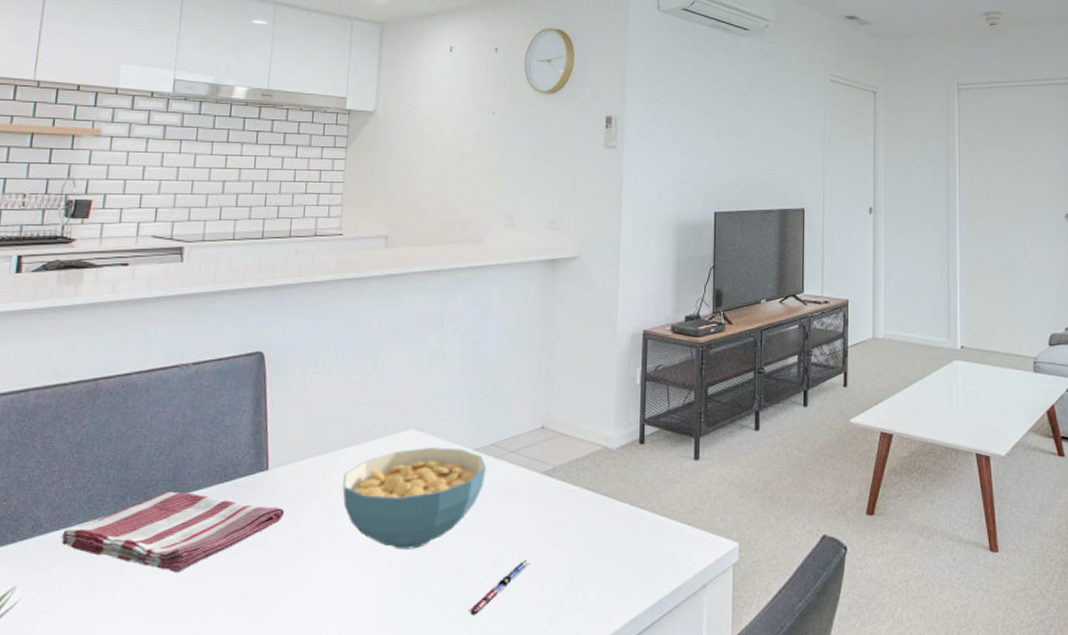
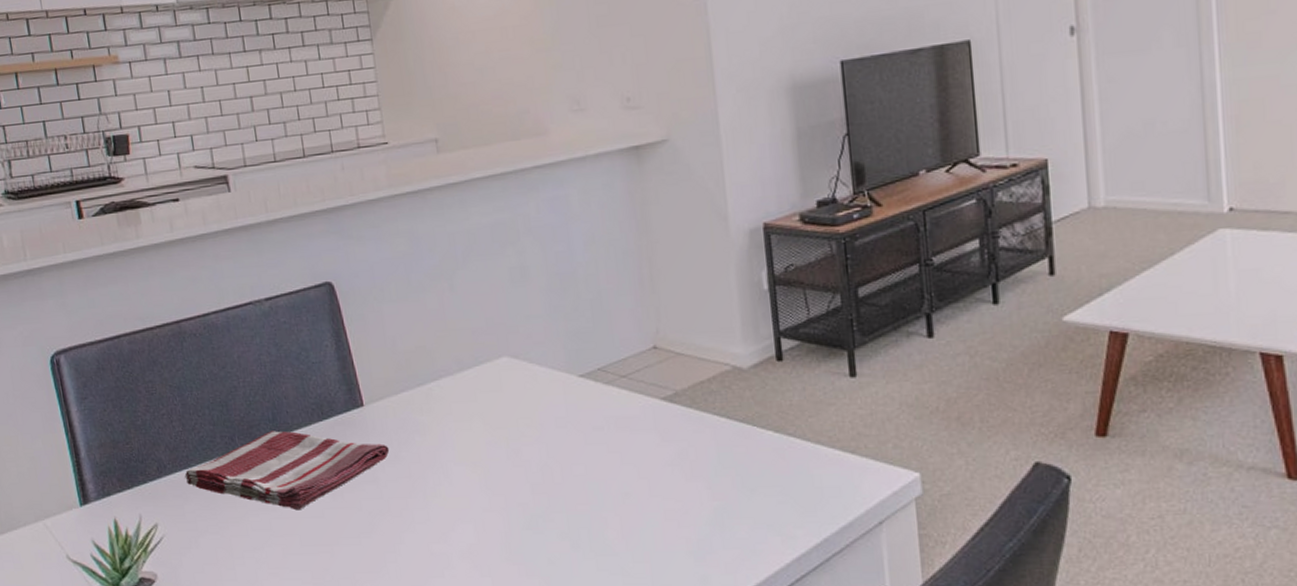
cereal bowl: present [342,447,486,549] -> none [441,375,597,485]
pen: present [468,559,530,615] -> none [602,494,664,554]

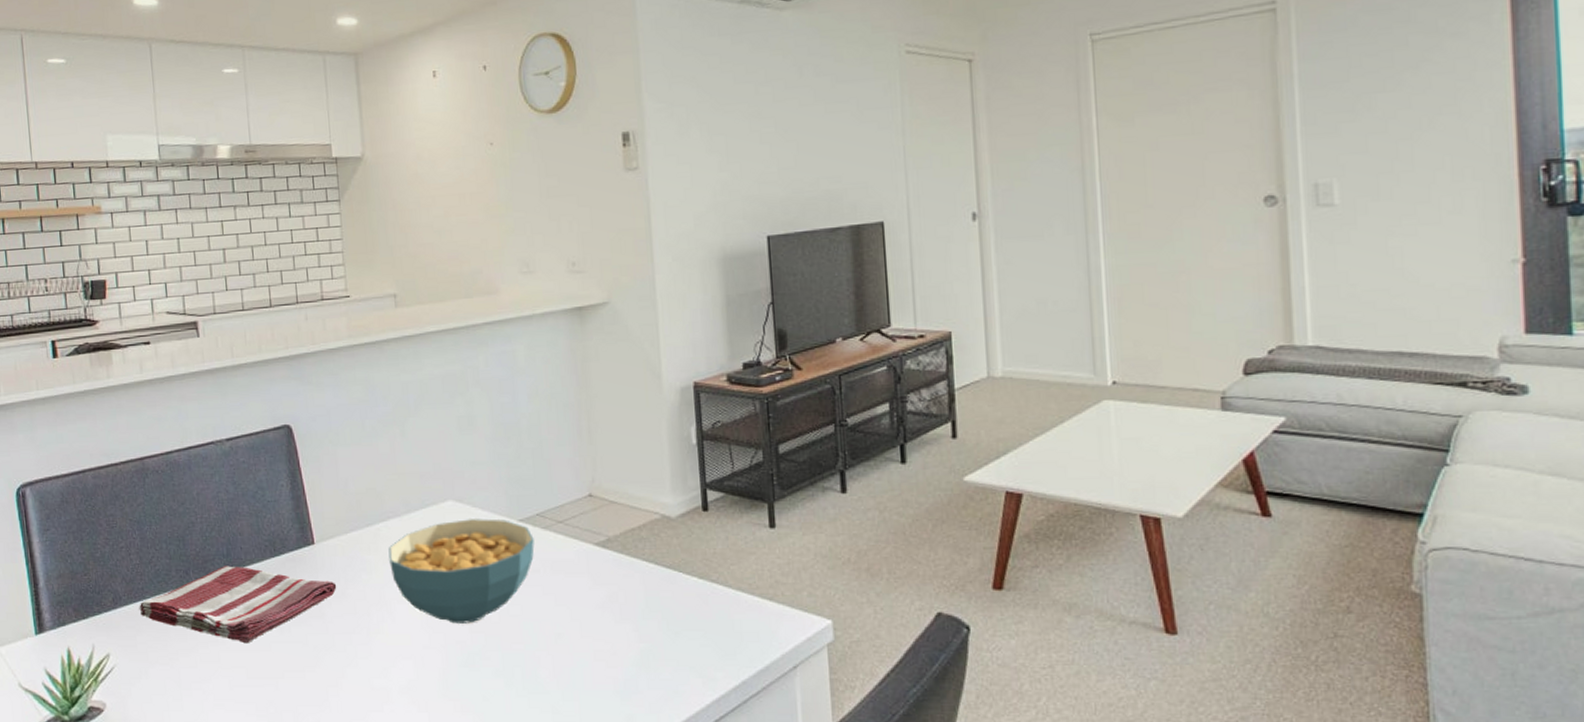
cereal bowl: none [441,375,597,485] -> present [388,519,535,624]

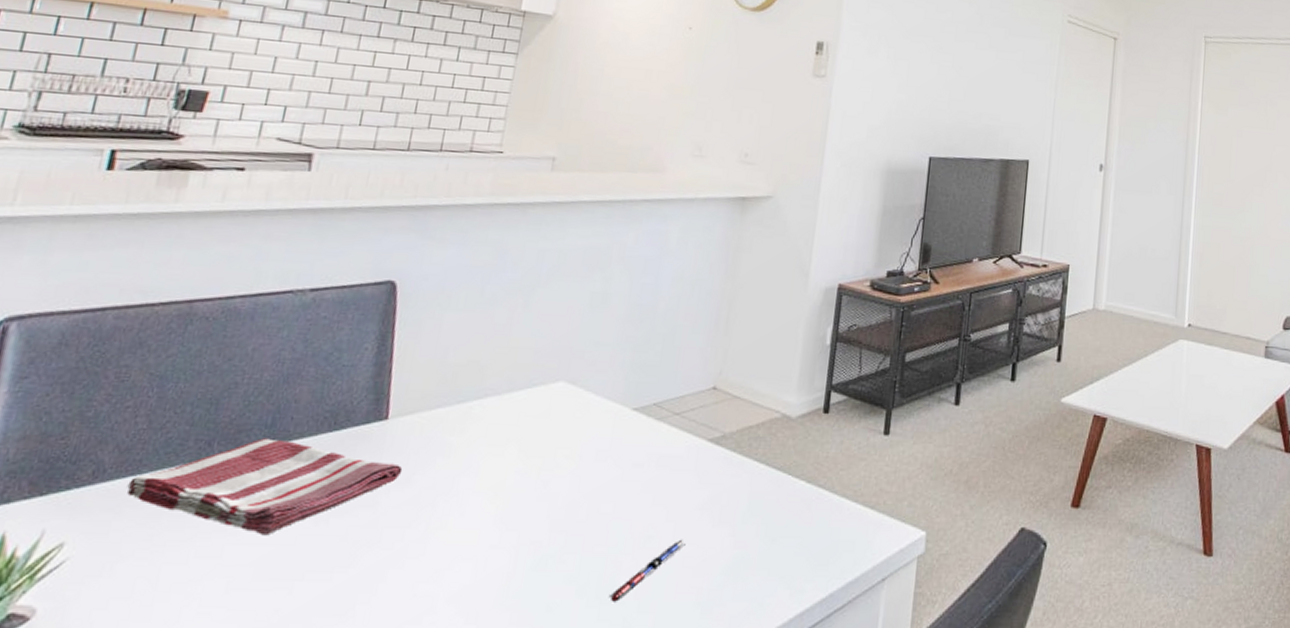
cereal bowl: present [388,519,535,624] -> none [473,403,645,521]
pen: none [534,635,594,692] -> present [608,539,686,602]

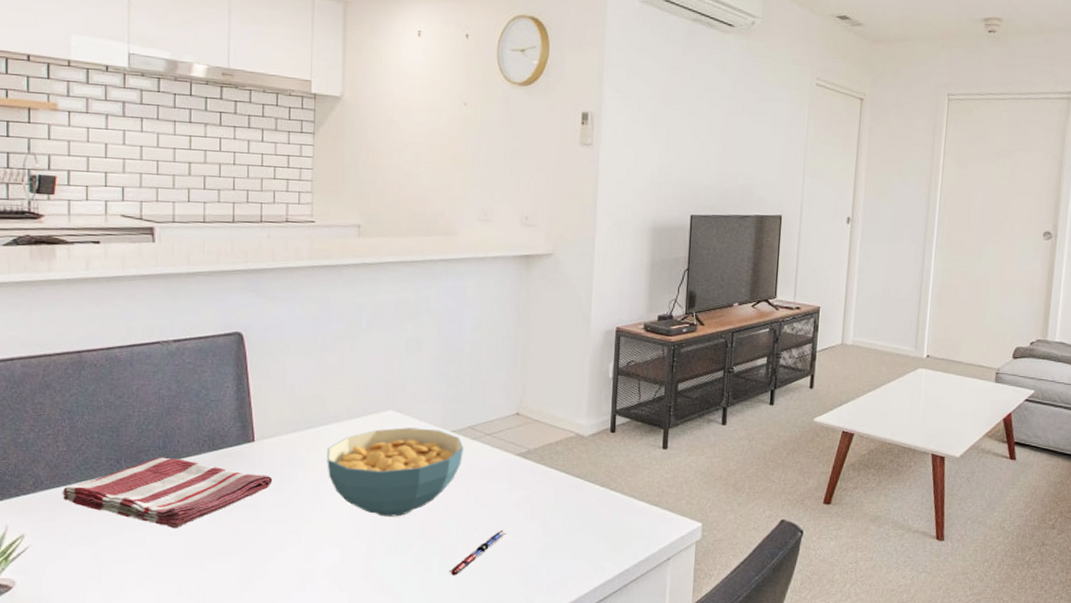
cereal bowl: none [473,403,645,521] -> present [327,427,464,517]

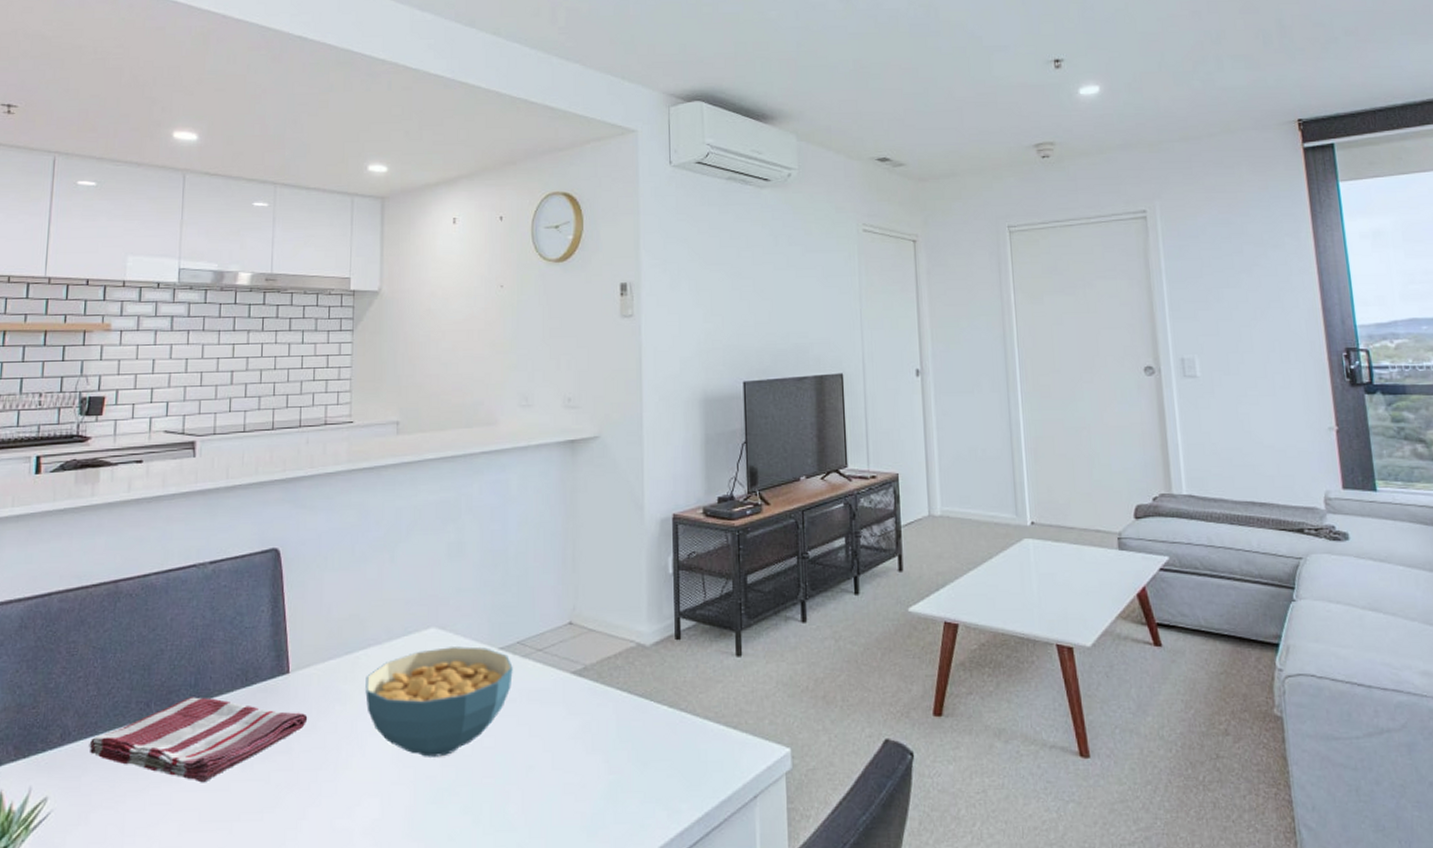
pen: present [449,530,506,575] -> none [501,767,564,829]

